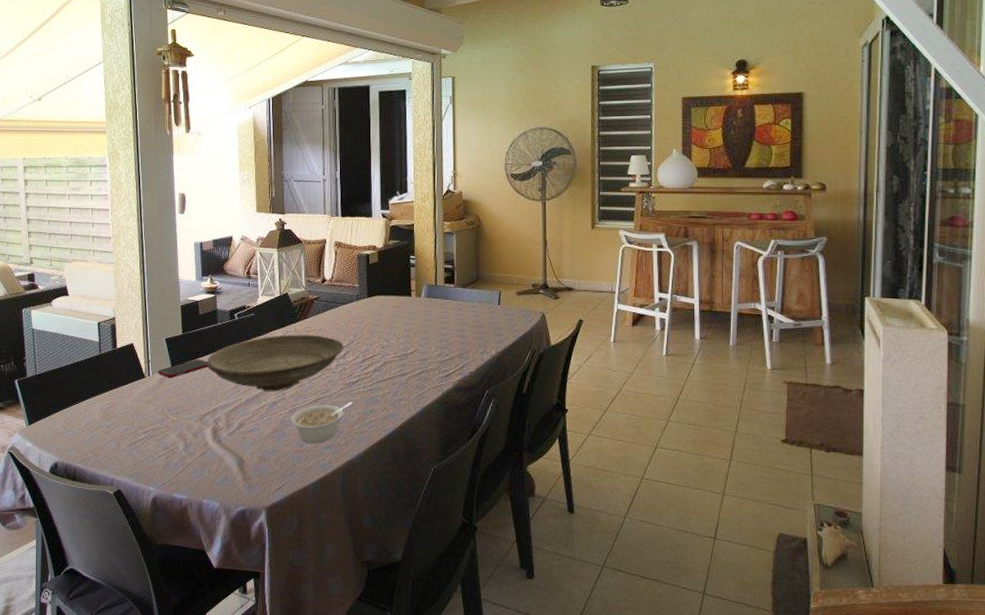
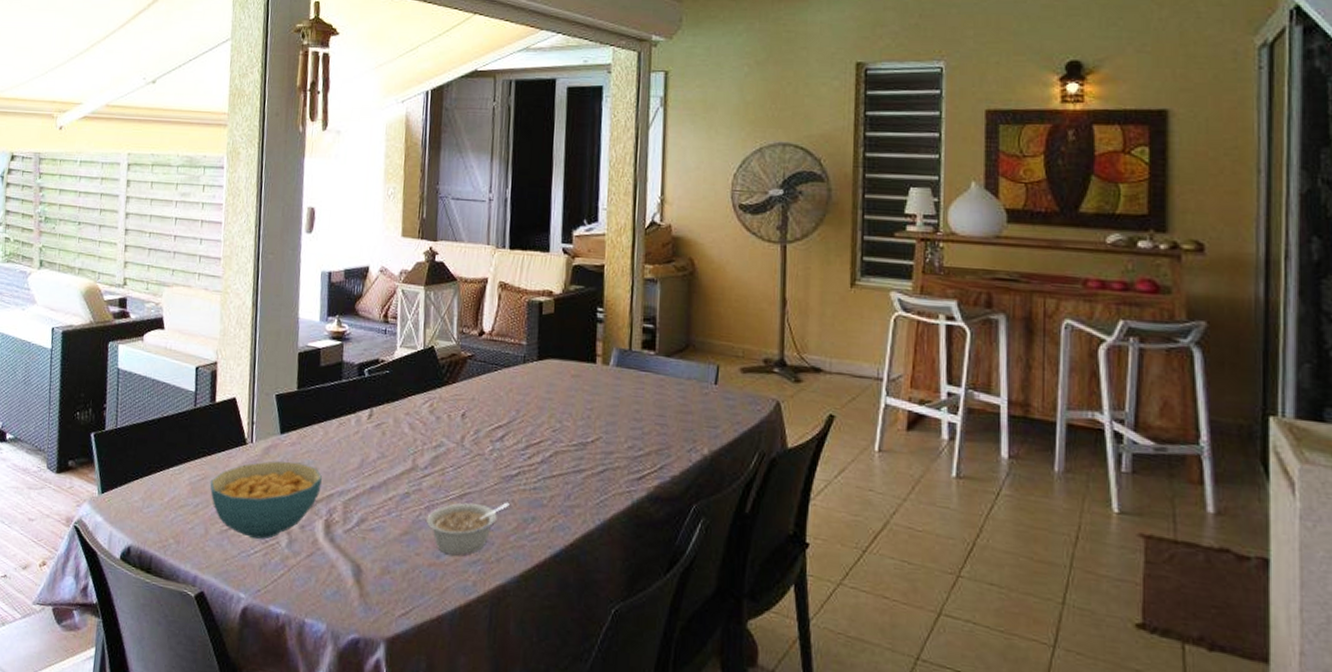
cereal bowl: none [118,387,208,446] -> present [210,461,323,540]
cell phone: present [158,359,209,378] -> none [263,425,327,448]
decorative bowl: present [206,334,344,392] -> none [324,402,502,479]

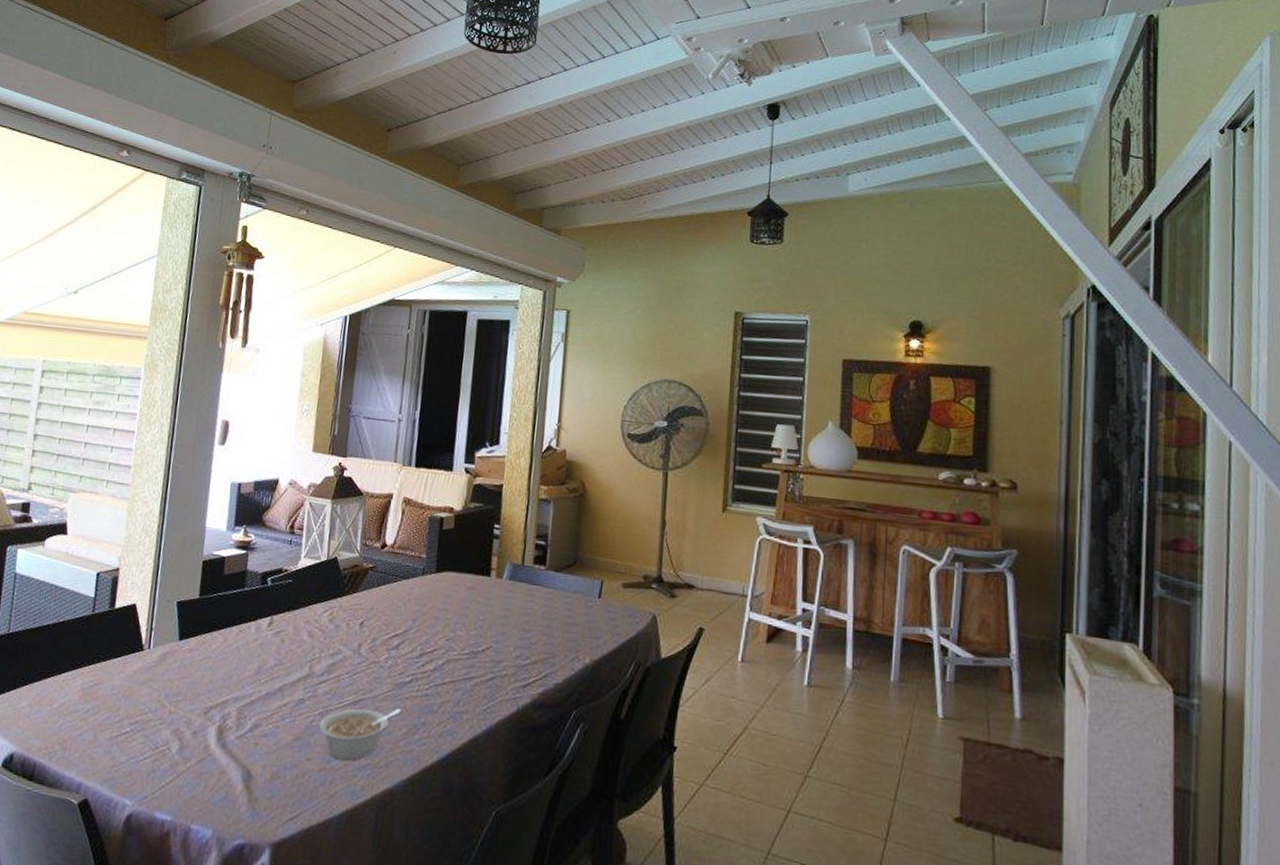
cereal bowl: present [210,461,323,540] -> none [102,667,219,746]

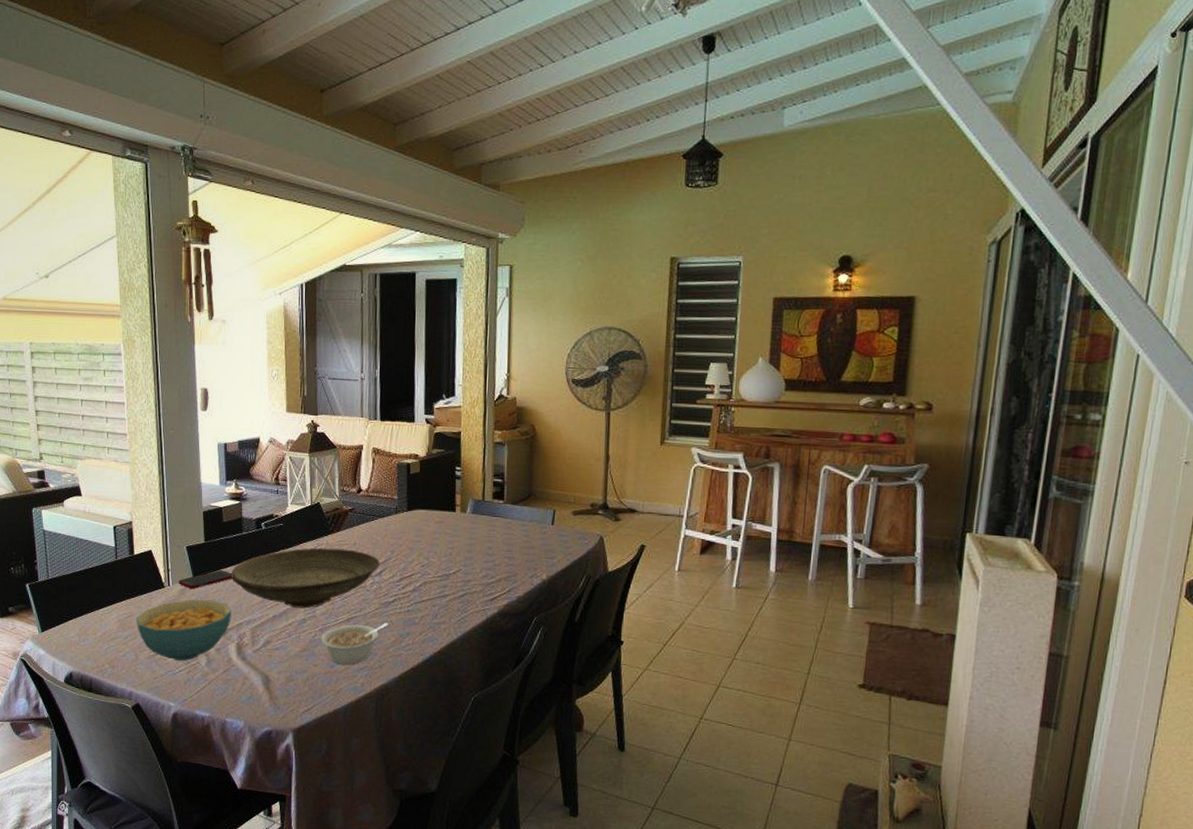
cereal bowl: none [102,667,219,746] -> present [136,599,232,661]
cell phone: none [161,632,226,655] -> present [178,570,233,589]
decorative bowl: none [223,611,399,686] -> present [231,547,380,609]

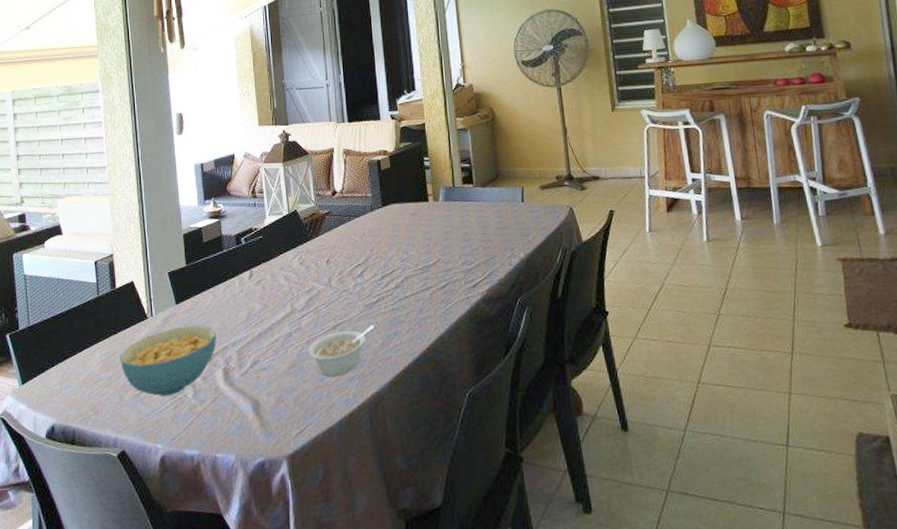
cell phone: present [178,570,233,589] -> none [161,292,216,317]
decorative bowl: present [231,547,380,609] -> none [213,253,360,322]

